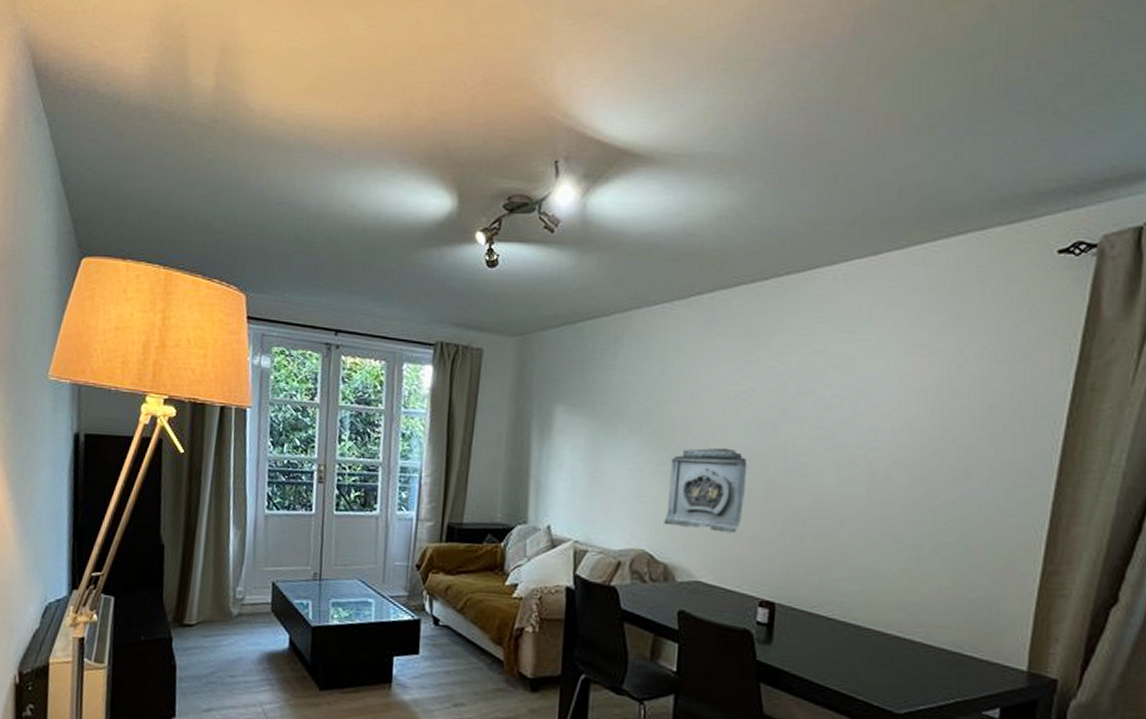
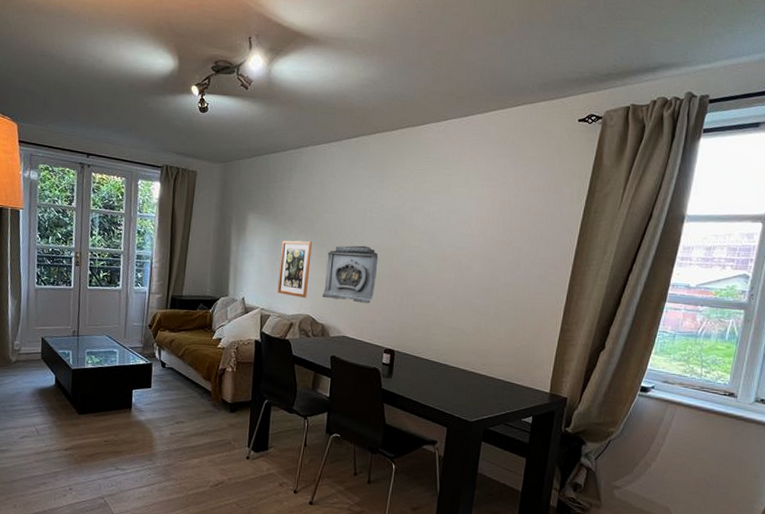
wall art: none [597,442,648,525] -> present [277,240,312,298]

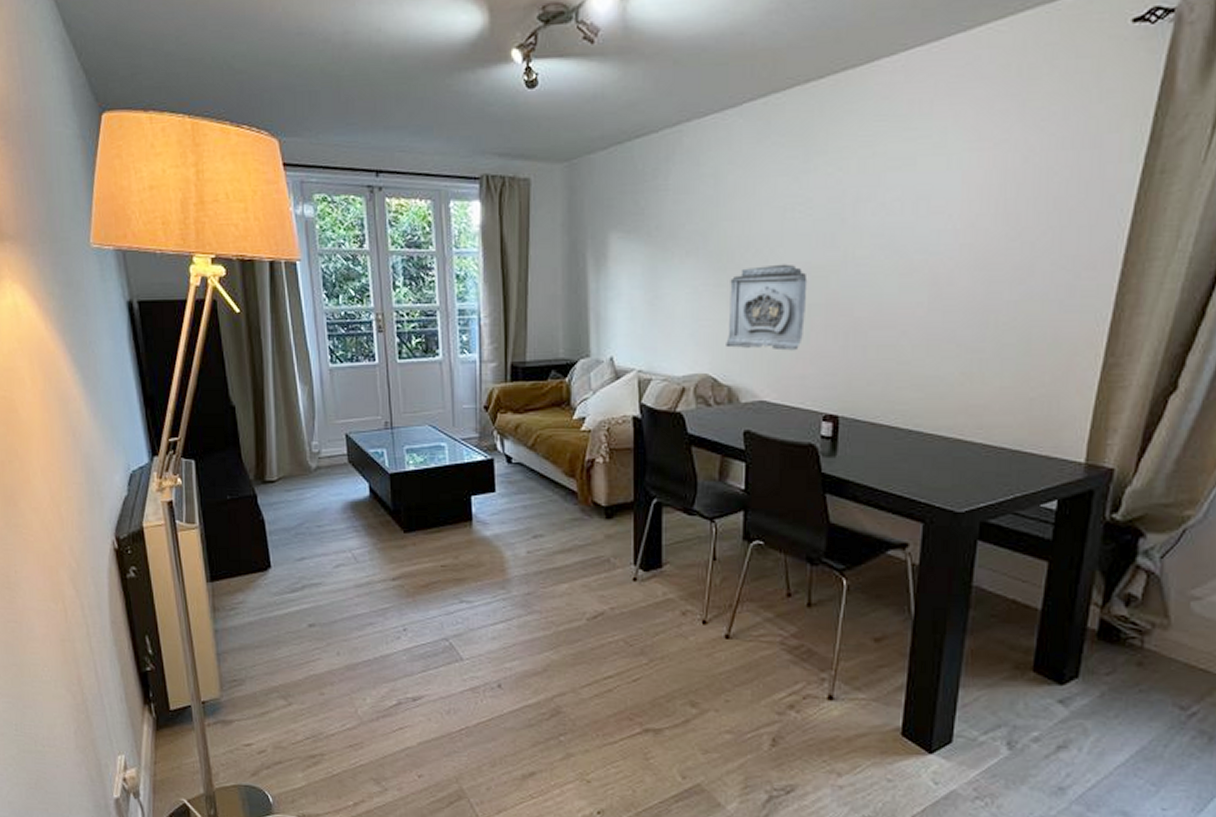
wall art: present [277,240,312,298] -> none [659,266,706,350]

